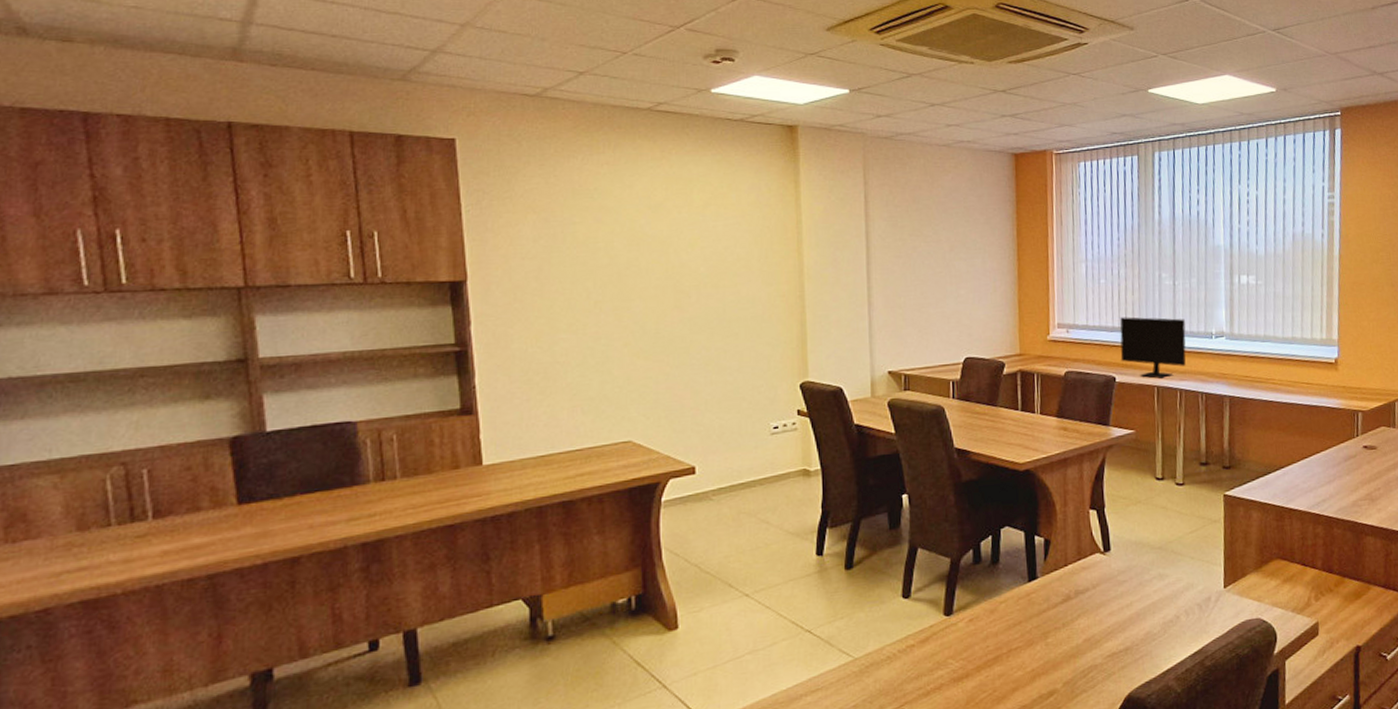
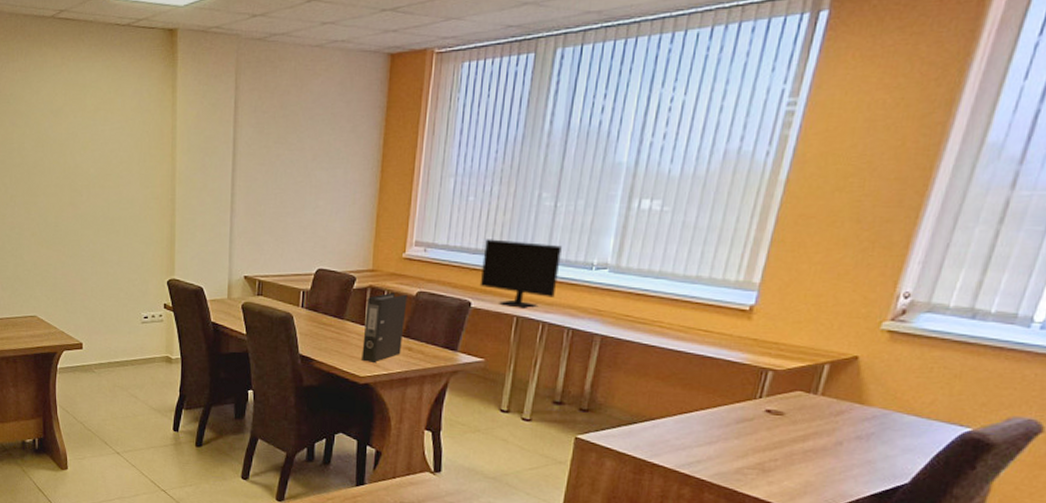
binder: none [1018,374,1058,447] -> present [362,292,407,362]

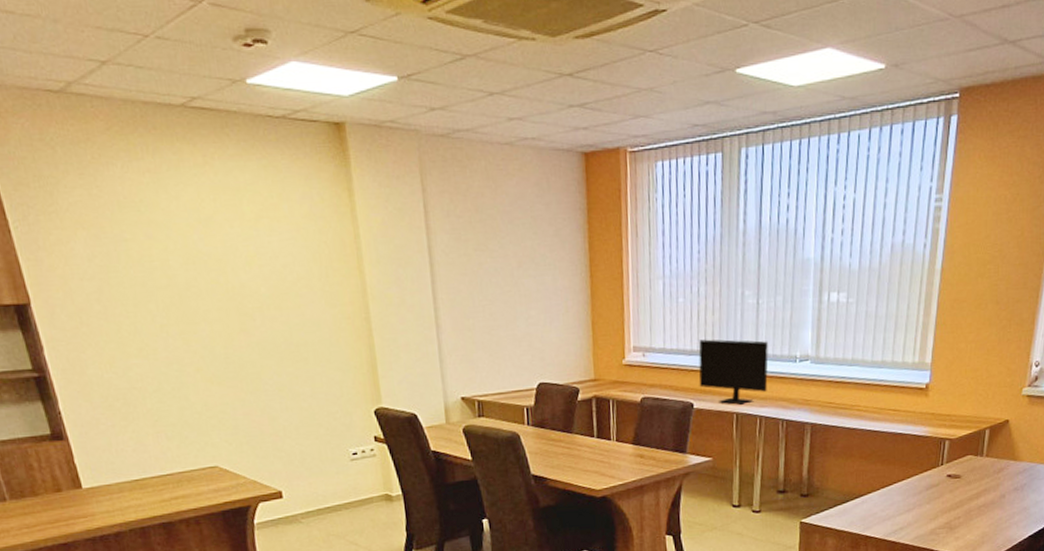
binder: present [362,292,407,362] -> none [593,400,634,474]

